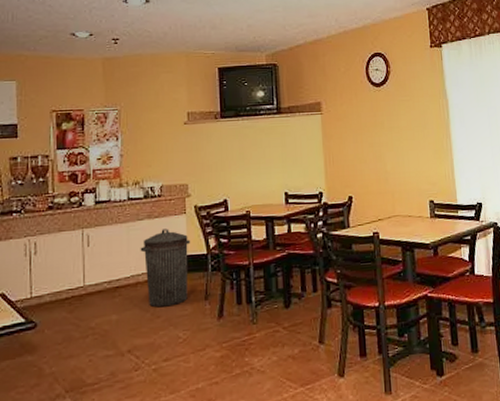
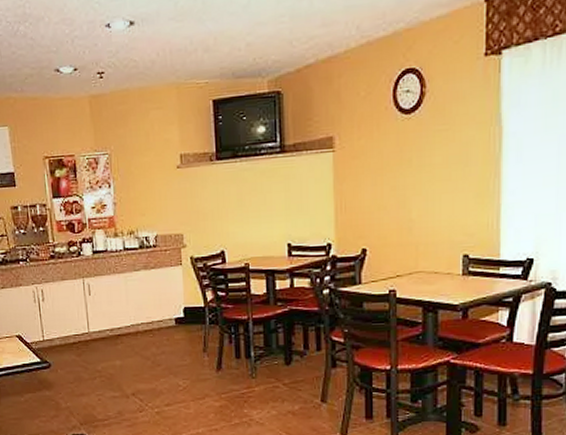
trash can: present [140,229,191,308] -> none [138,280,188,356]

